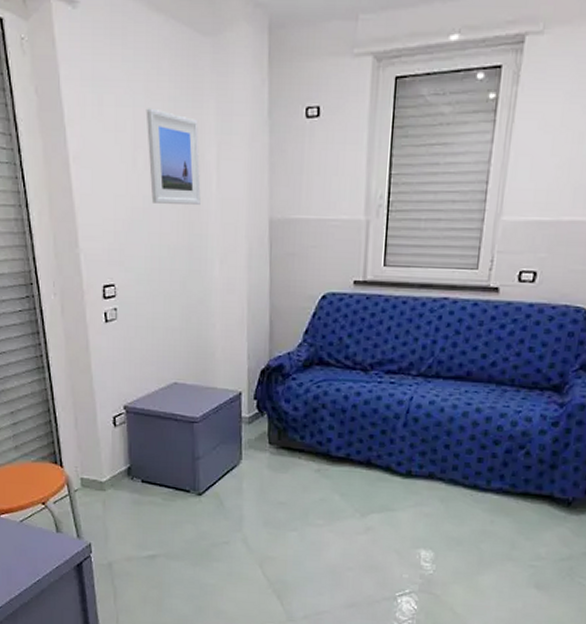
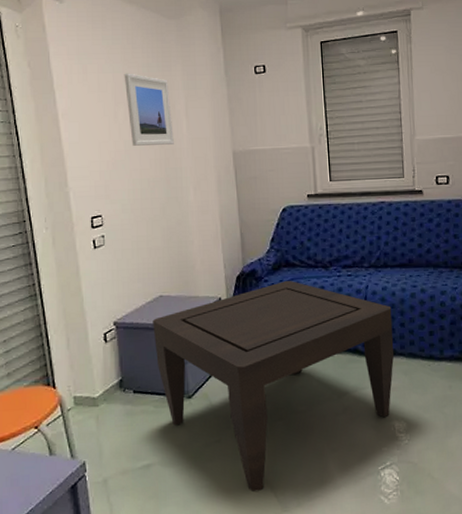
coffee table: none [165,381,437,597] -> present [153,281,395,491]

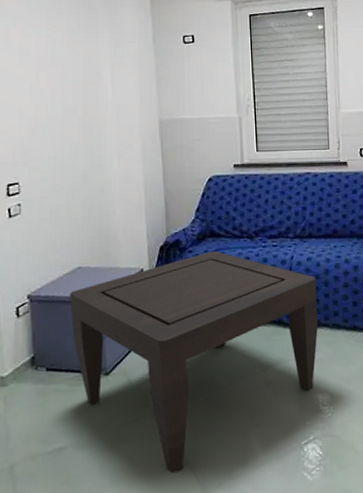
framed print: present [124,73,174,146] -> none [48,38,98,112]

